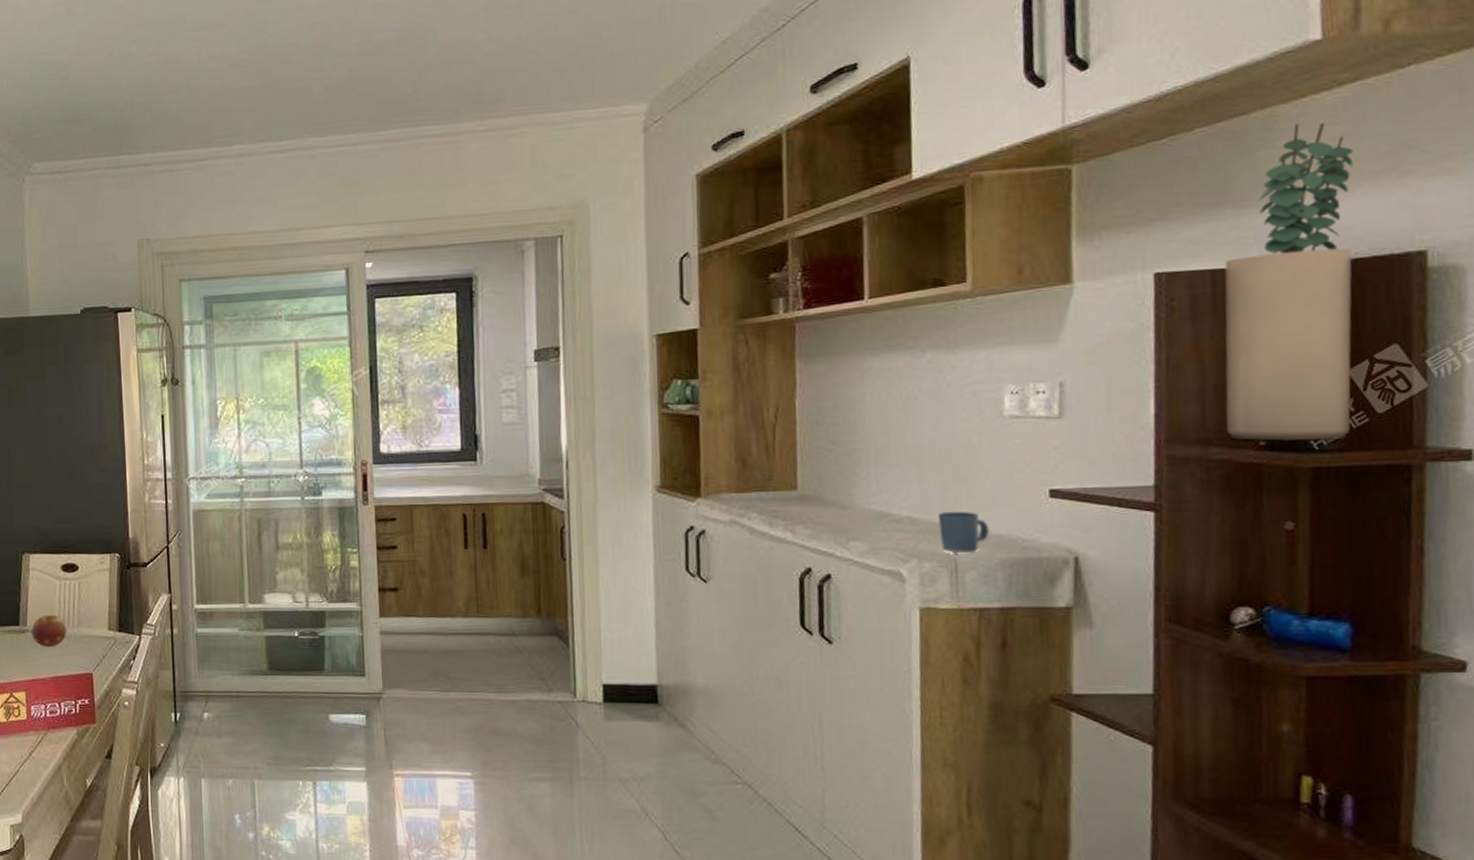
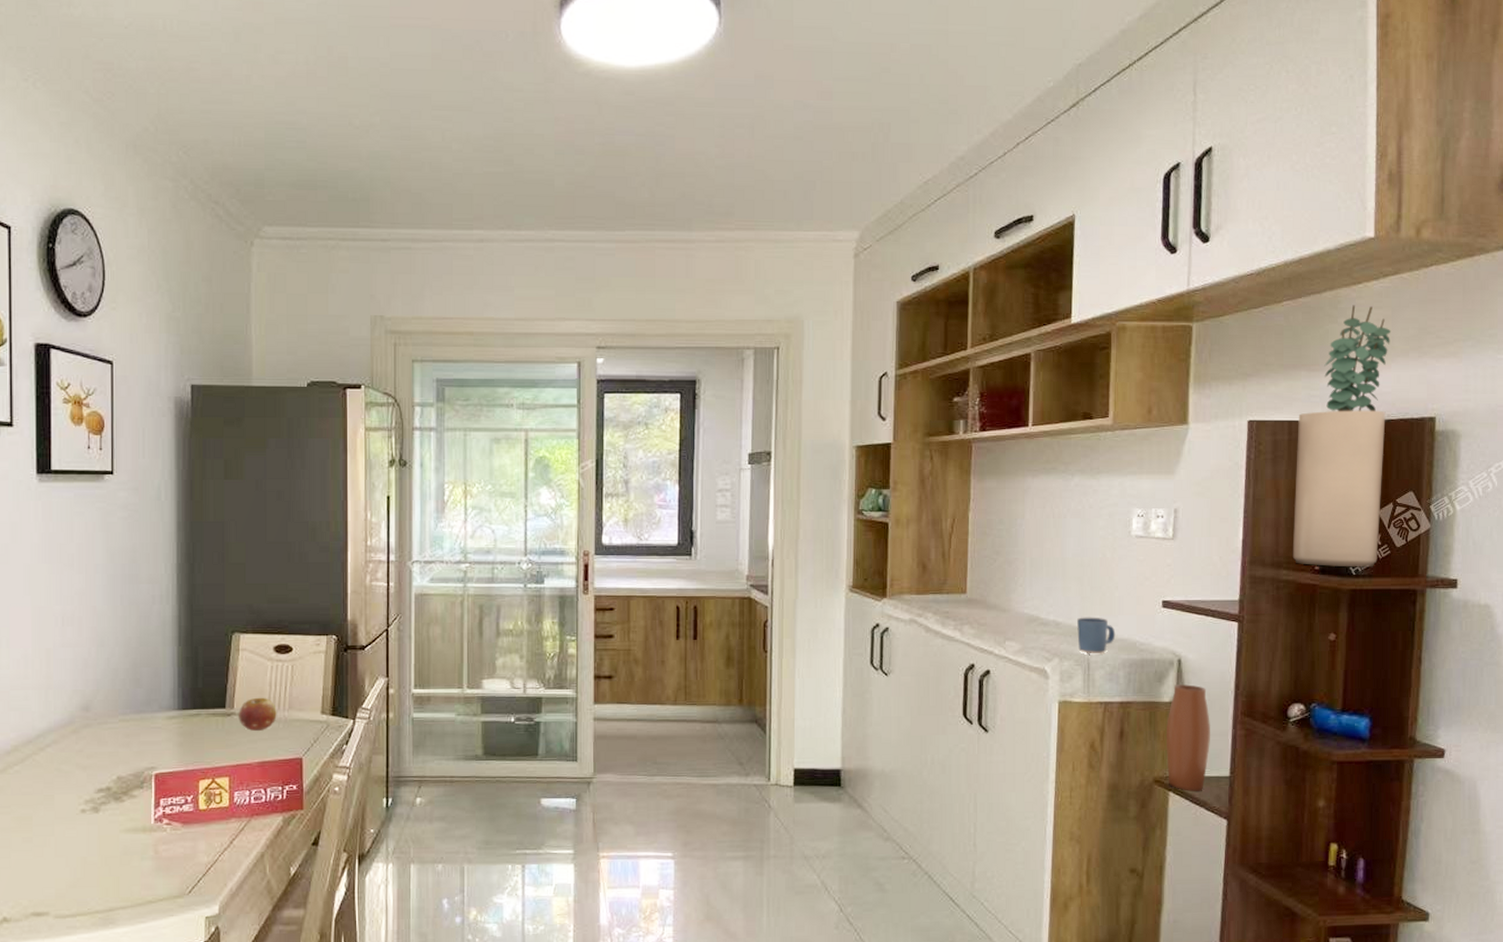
vase: none [1063,586,1124,712] -> present [1166,684,1210,792]

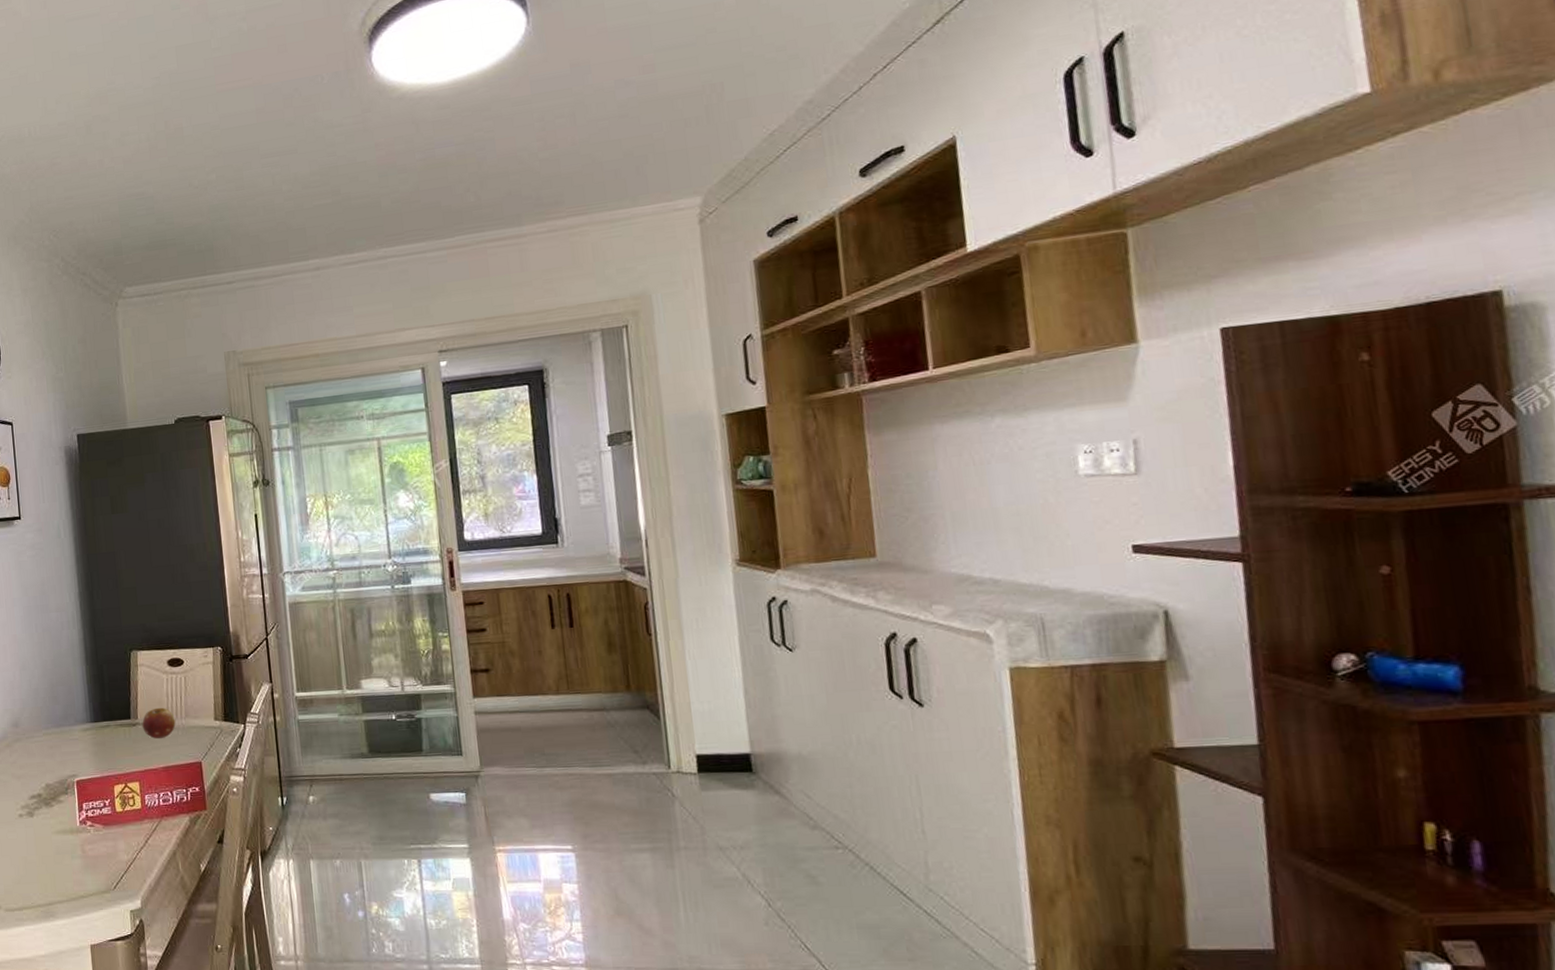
mug: present [1077,617,1116,653] -> none [1021,570,1075,612]
vase: present [1166,684,1210,792] -> none [1158,639,1225,765]
vase: present [1292,305,1391,567] -> none [1292,172,1440,487]

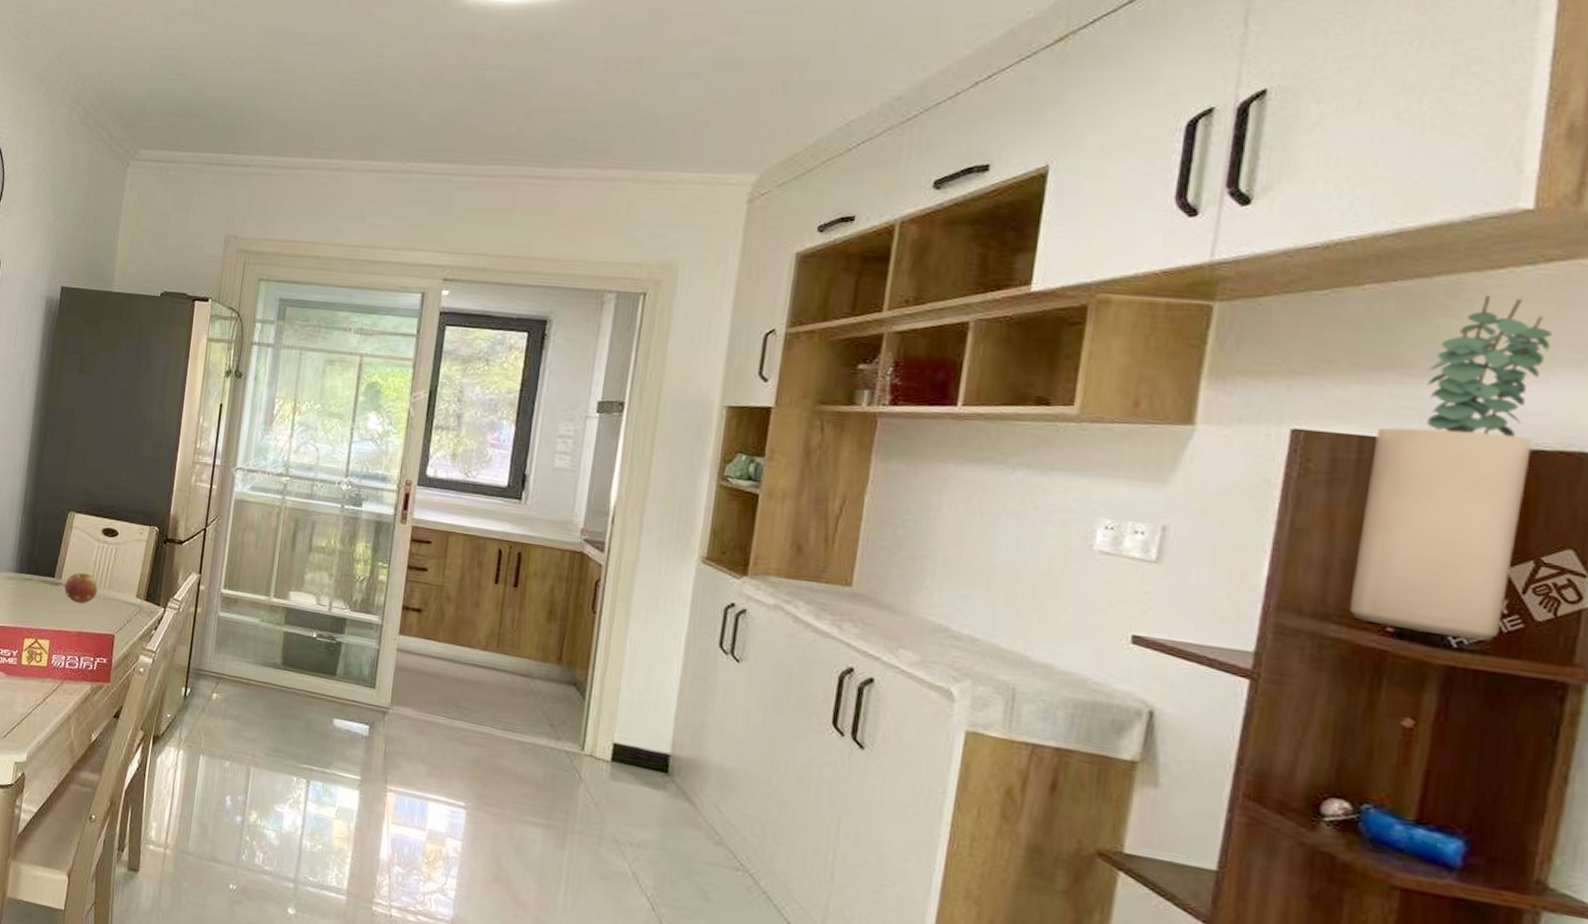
vase: none [1292,172,1440,487] -> present [1348,295,1554,642]

